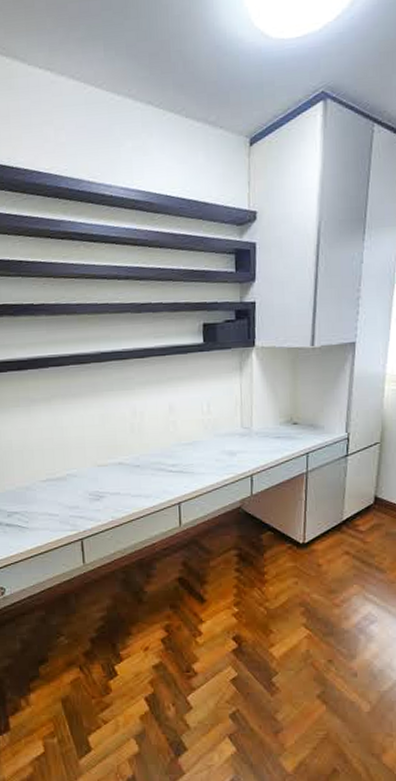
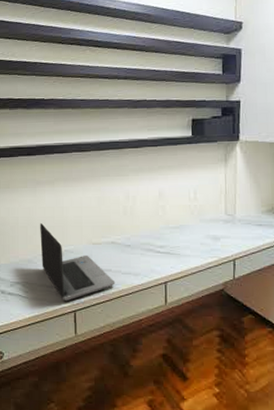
laptop computer: none [37,446,125,529] -> present [40,223,116,301]

